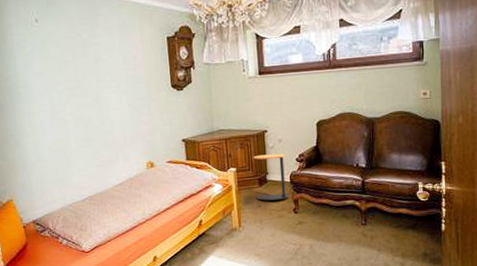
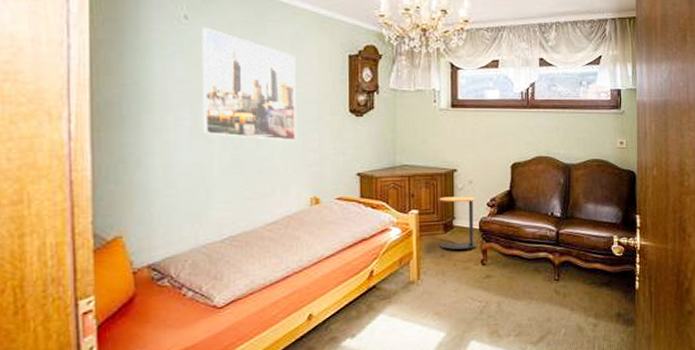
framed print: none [49,27,132,117] -> present [202,28,297,142]

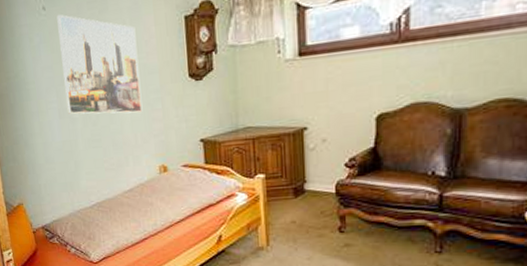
side table: present [439,196,478,250] -> none [287,156,334,216]

